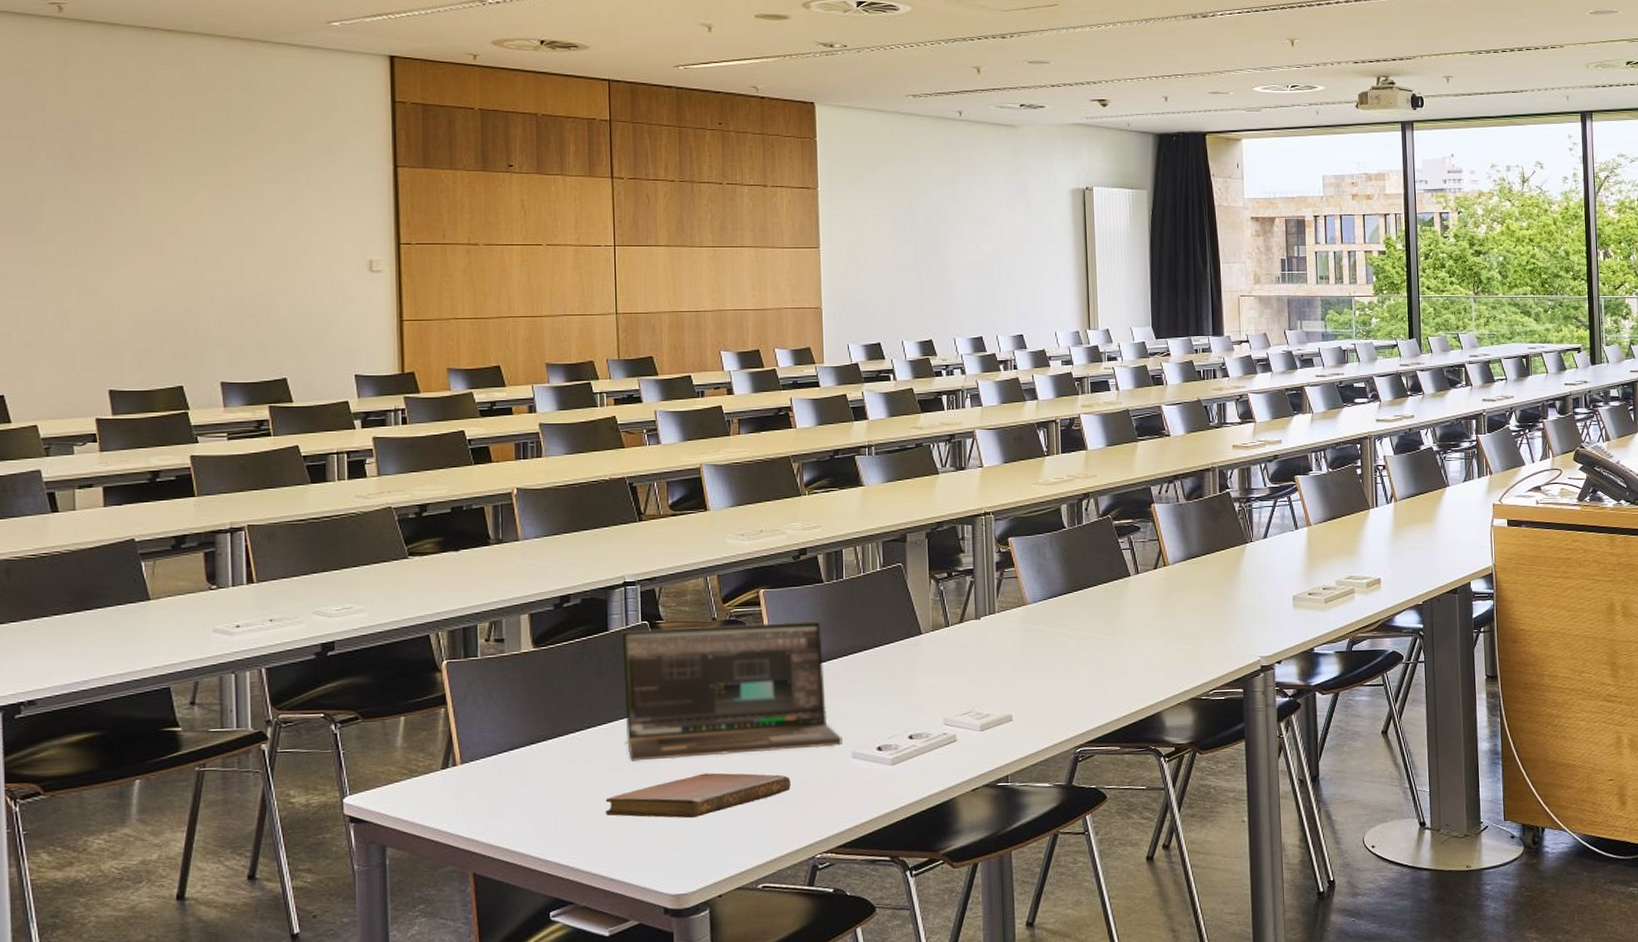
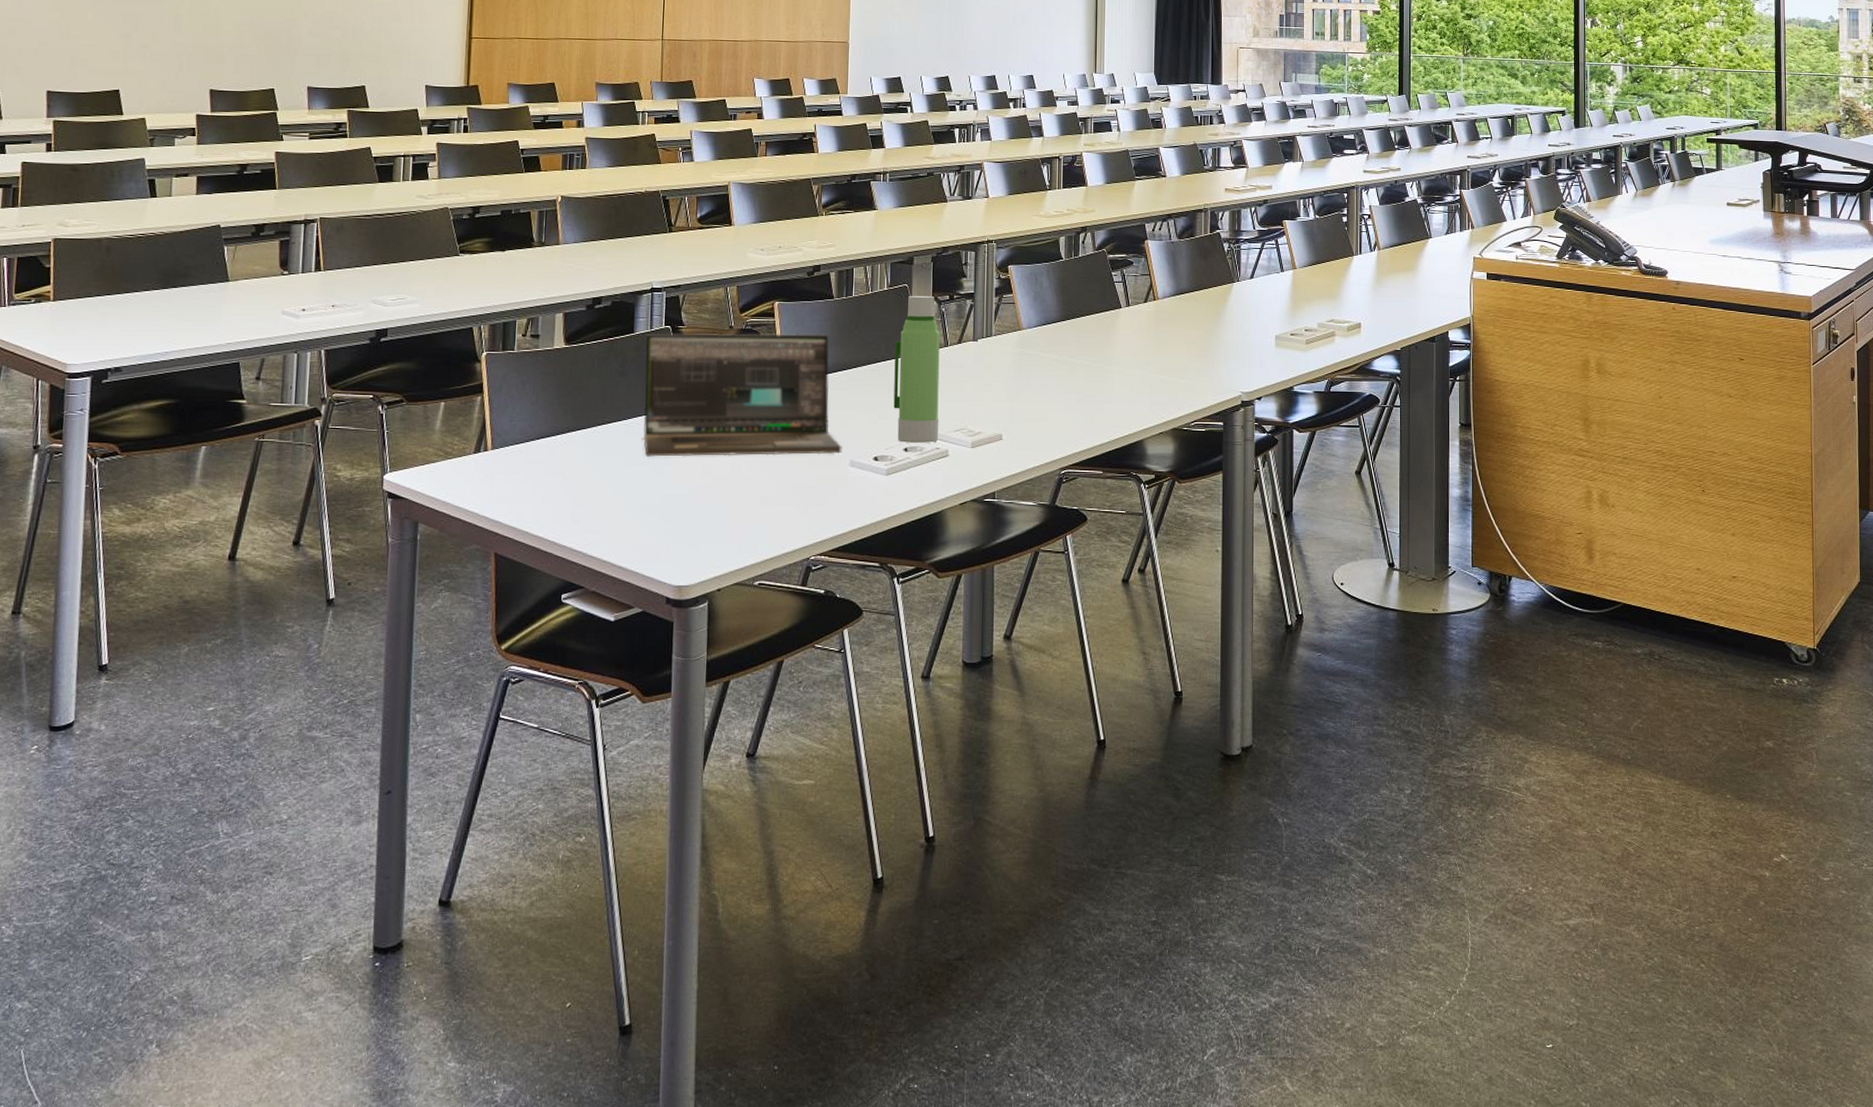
notebook: present [605,772,791,819] -> none [619,472,791,514]
water bottle: none [892,574,945,730] -> present [893,295,940,443]

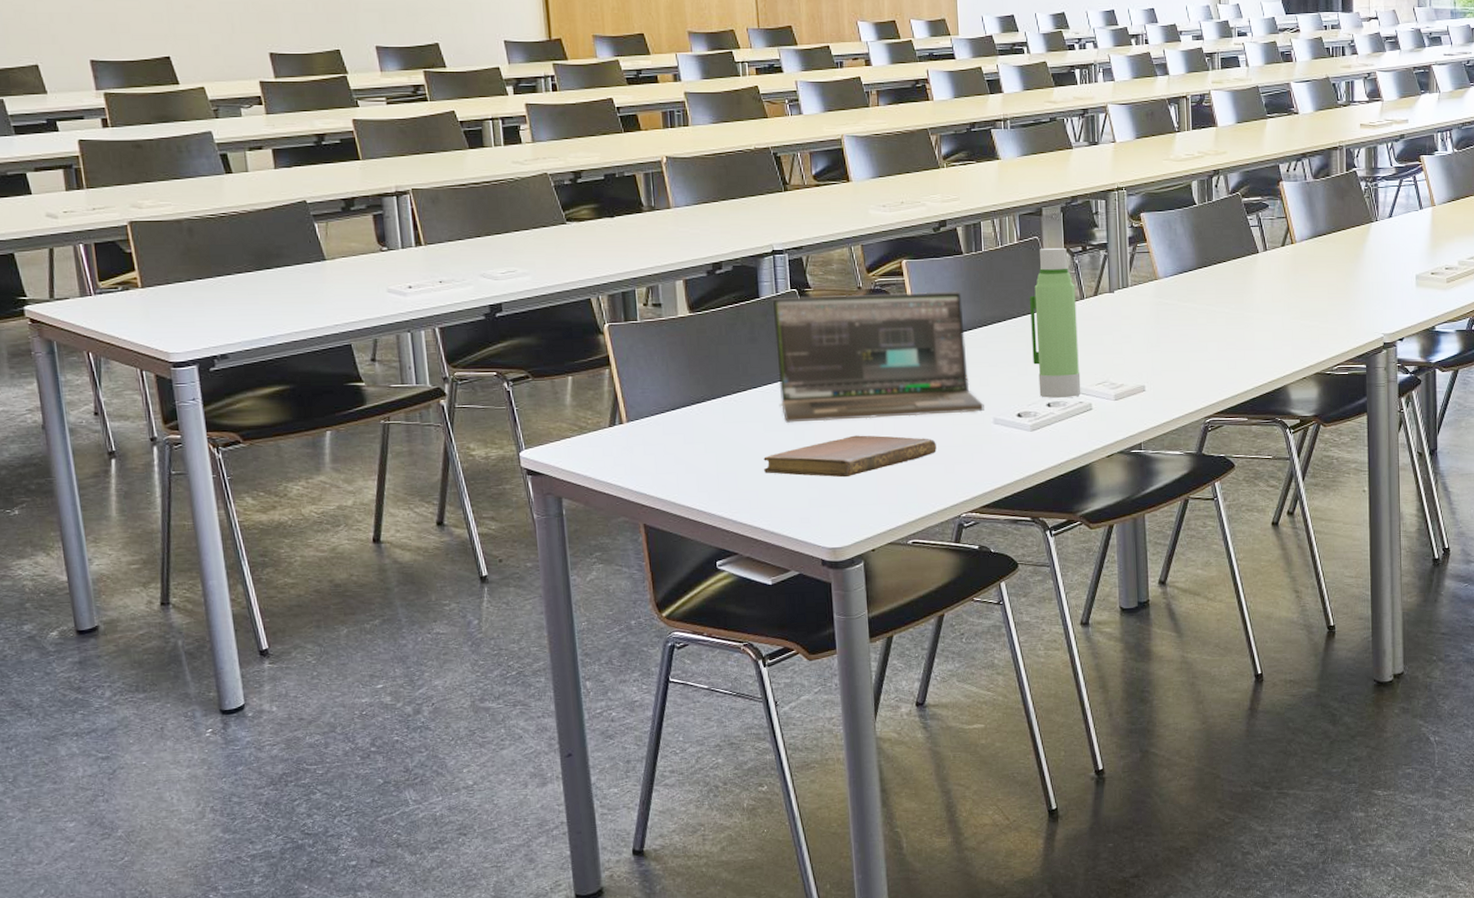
notebook: none [619,472,791,514] -> present [763,435,937,478]

